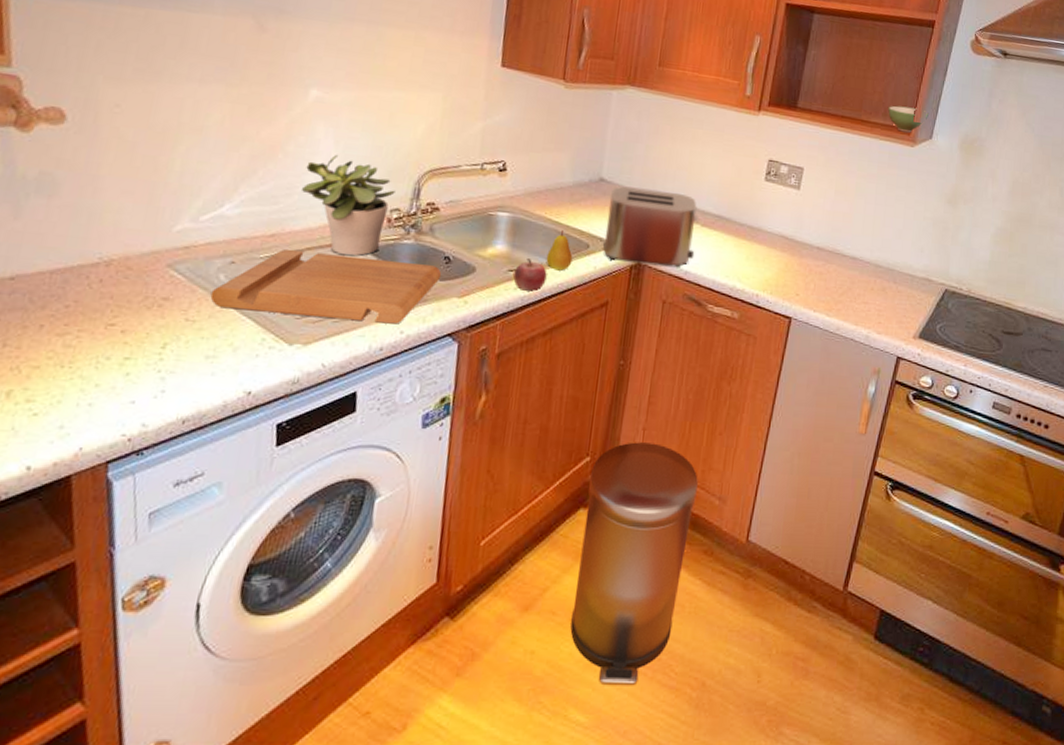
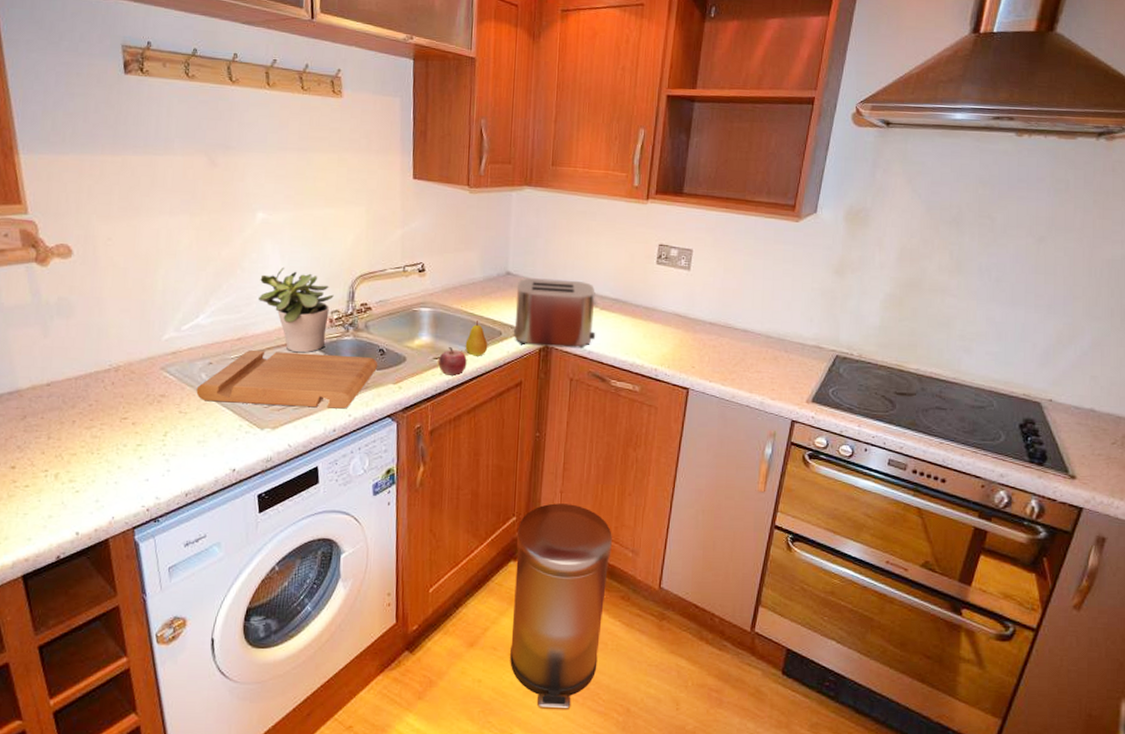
bowl: present [887,105,929,133] -> none [771,183,812,210]

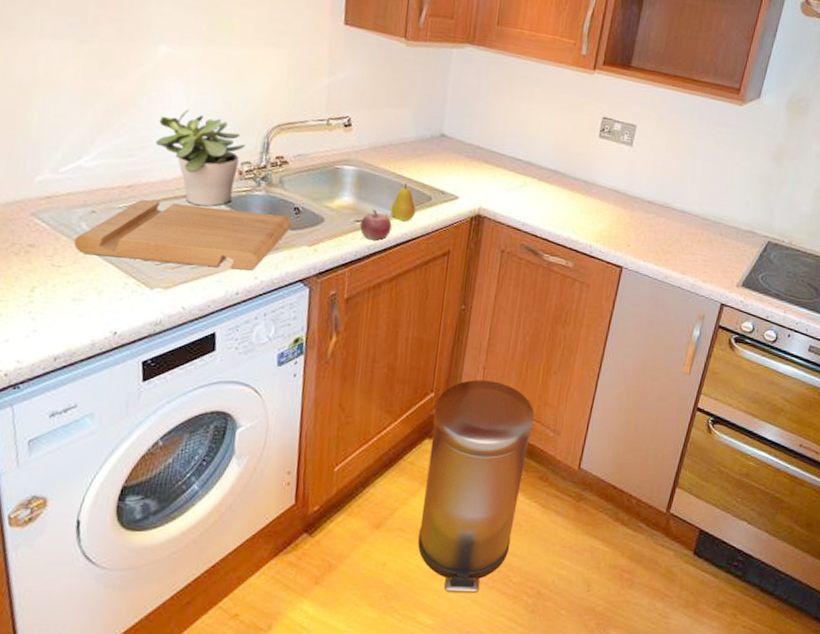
toaster: present [514,278,599,349] -> none [445,142,537,220]

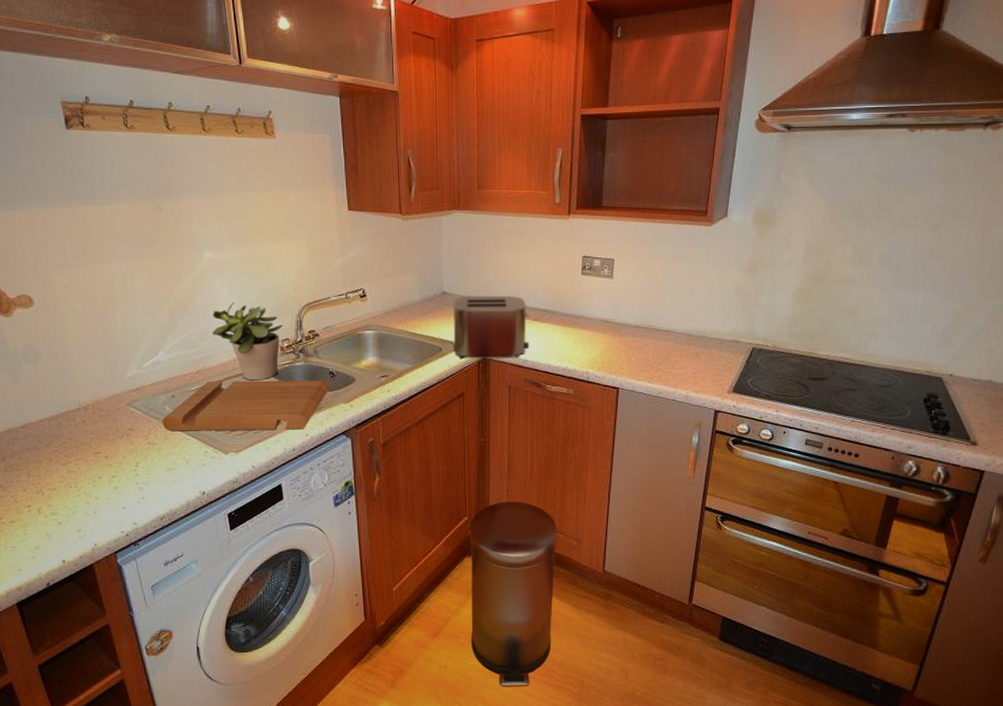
fruit: present [360,210,392,241] -> none [385,366,412,392]
fruit: present [390,183,416,222] -> none [409,339,430,372]
toaster: none [445,142,537,220] -> present [453,295,530,359]

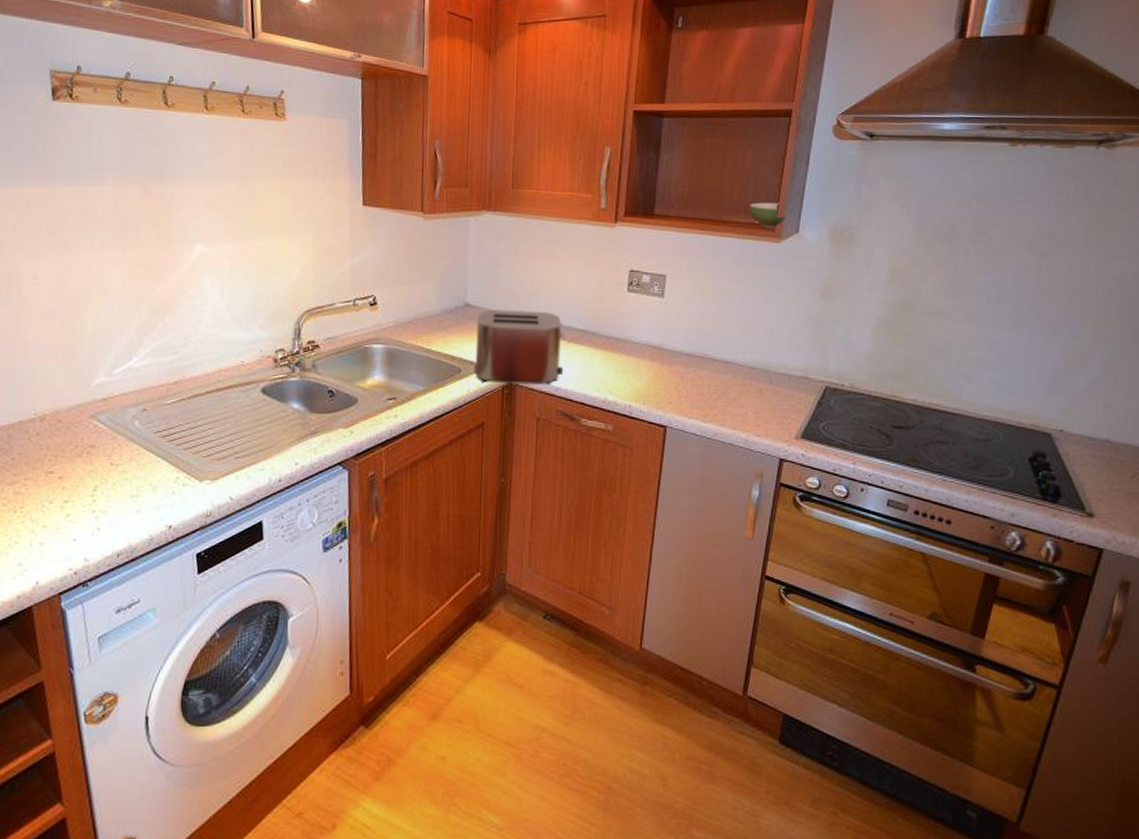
cutting board: present [162,380,330,432] -> none [129,395,327,457]
potted plant: present [212,303,283,381] -> none [197,304,278,396]
pedal bin: present [470,501,557,688] -> none [477,556,587,790]
bowl: none [683,191,722,215] -> present [748,202,793,230]

